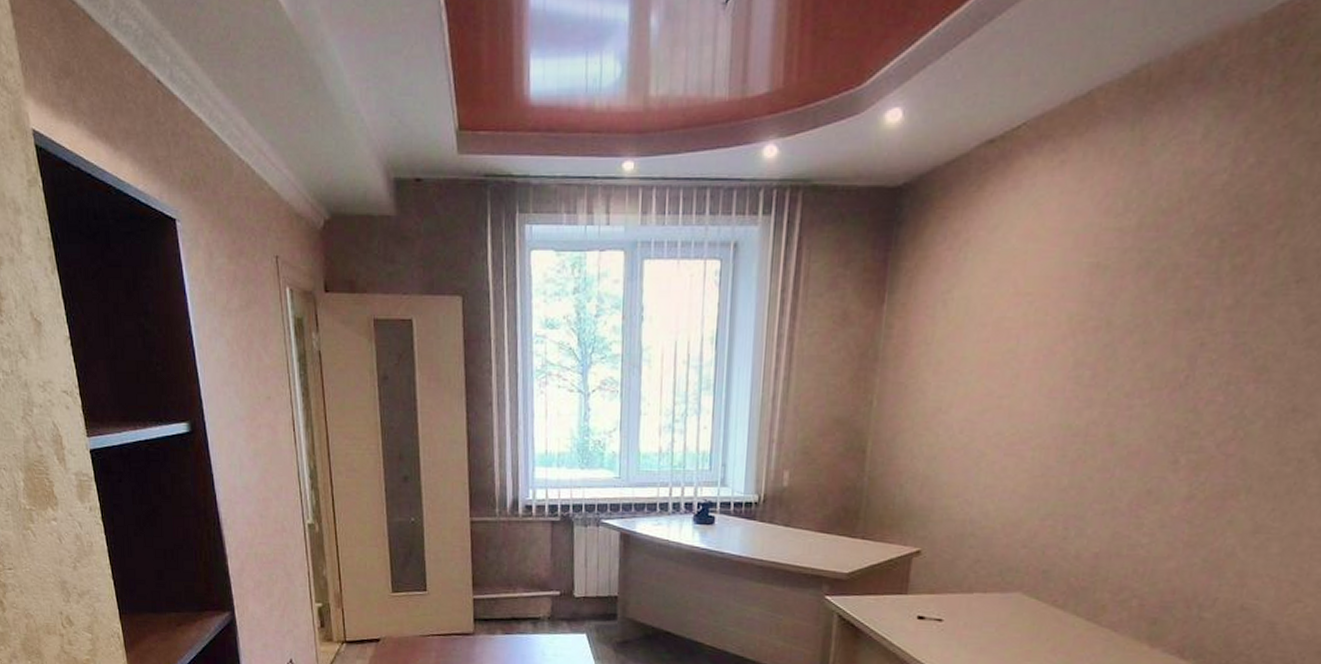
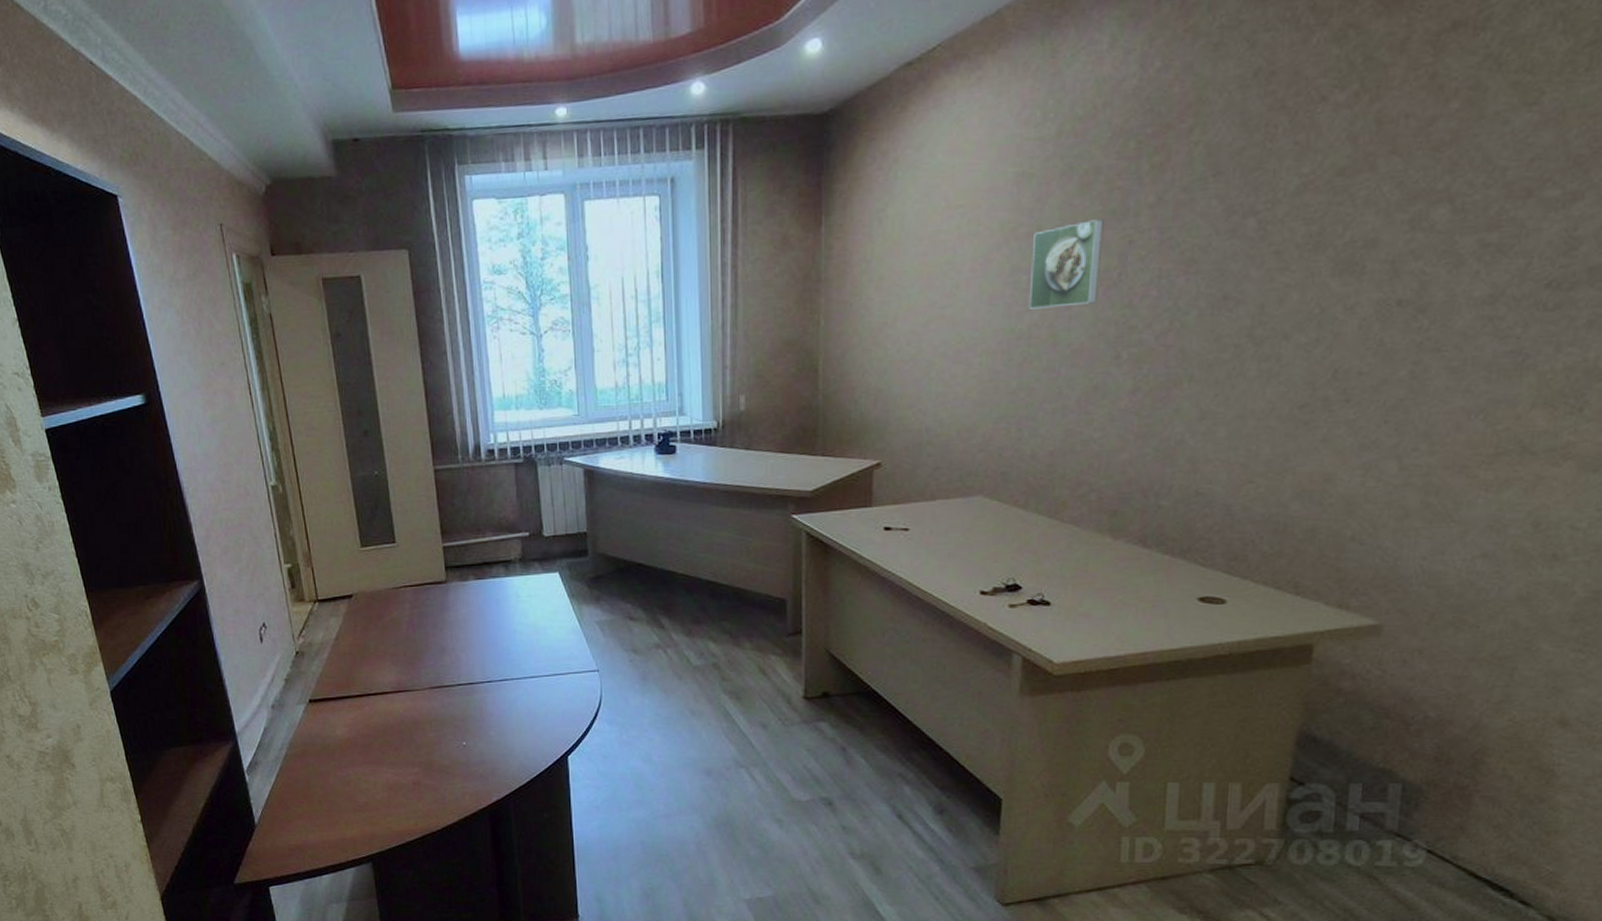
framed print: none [1088,318,1177,407] -> present [1028,219,1104,309]

